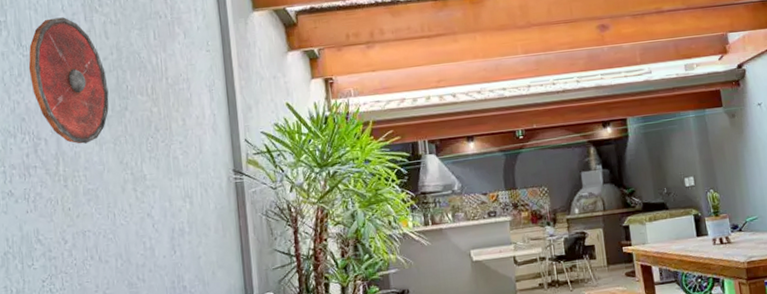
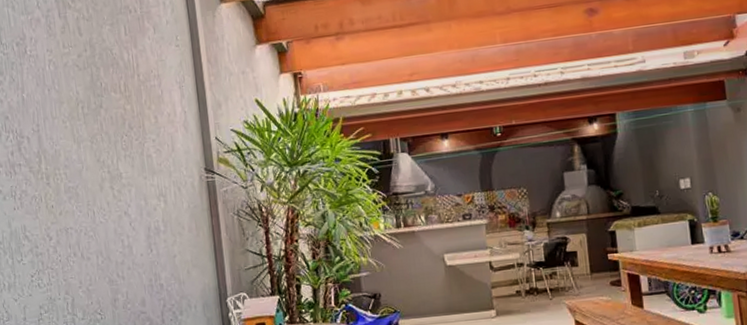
round shield: present [28,17,109,144] -> none [9,14,85,142]

